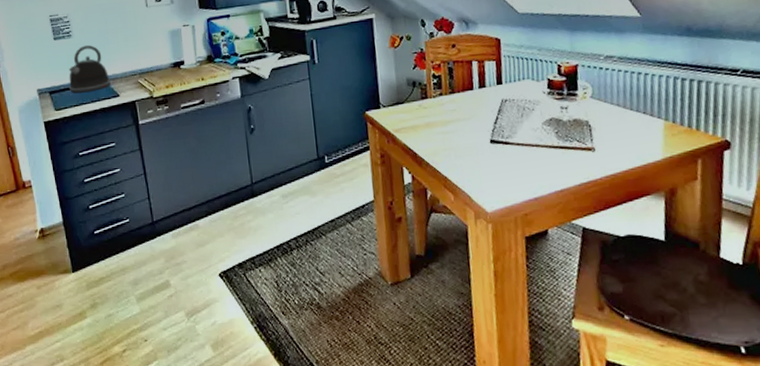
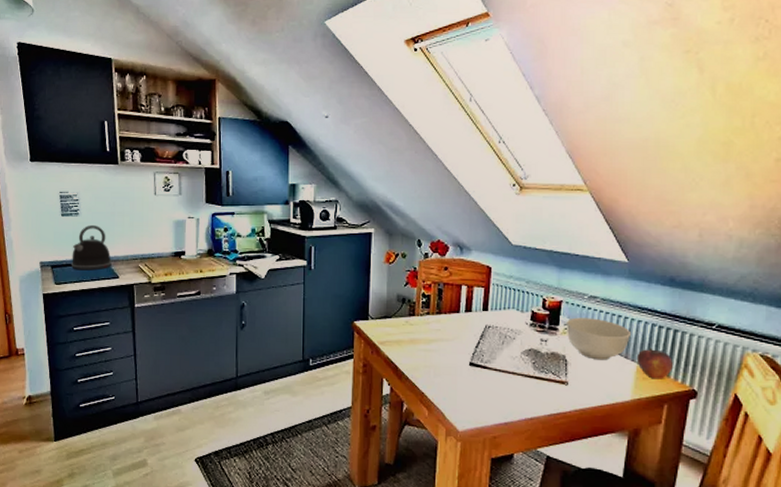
bowl: none [585,78,654,122] -> present [567,317,632,360]
fruit: none [662,102,702,135] -> present [636,348,673,379]

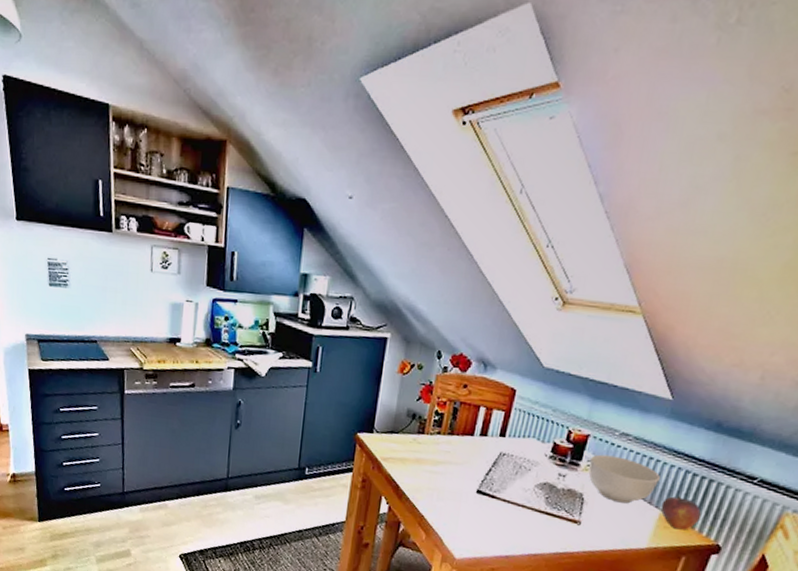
kettle: present [72,224,112,272] -> none [59,298,102,350]

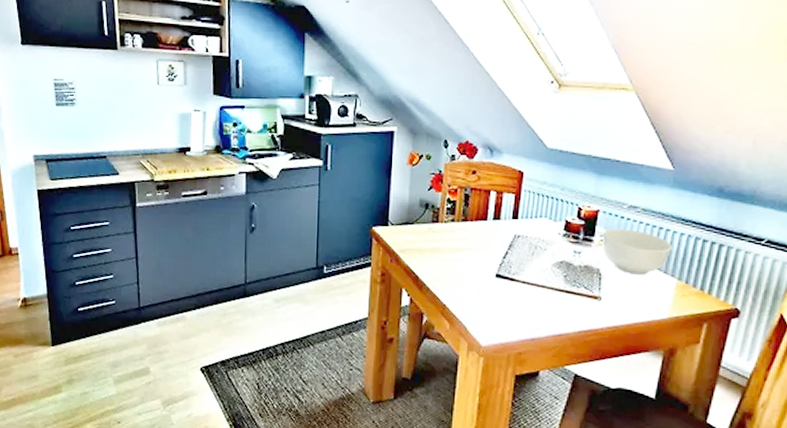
fruit: present [660,495,701,530] -> none [676,263,716,297]

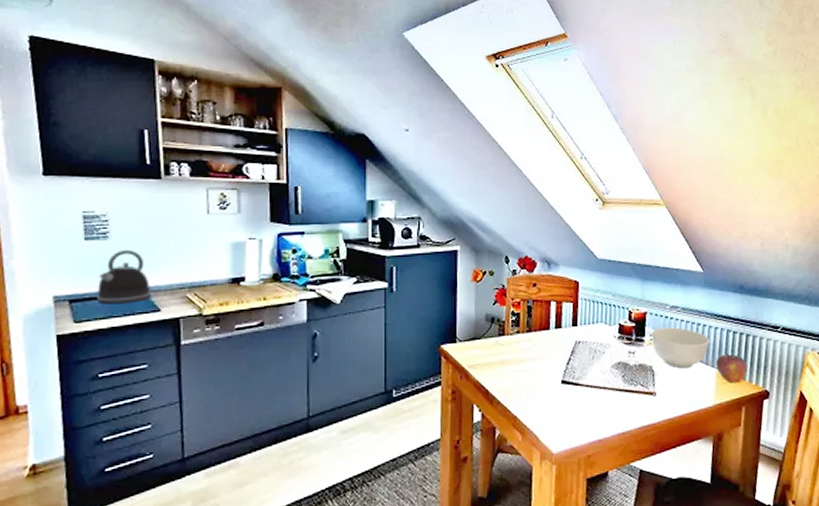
kettle: none [68,115,111,167] -> present [97,249,151,306]
fruit: none [676,263,716,297] -> present [715,353,747,383]

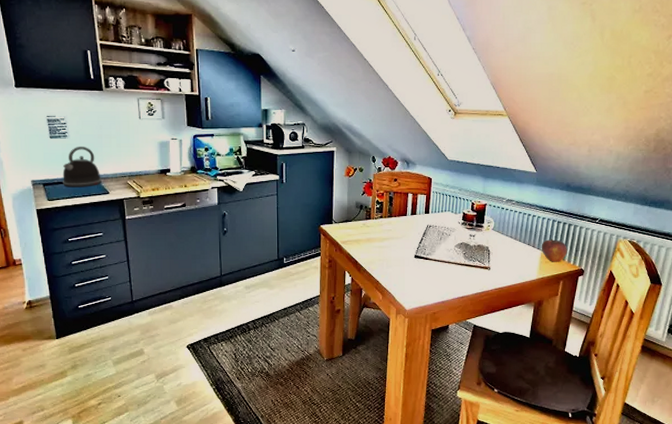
bowl: present [652,327,710,369] -> none [490,217,538,250]

